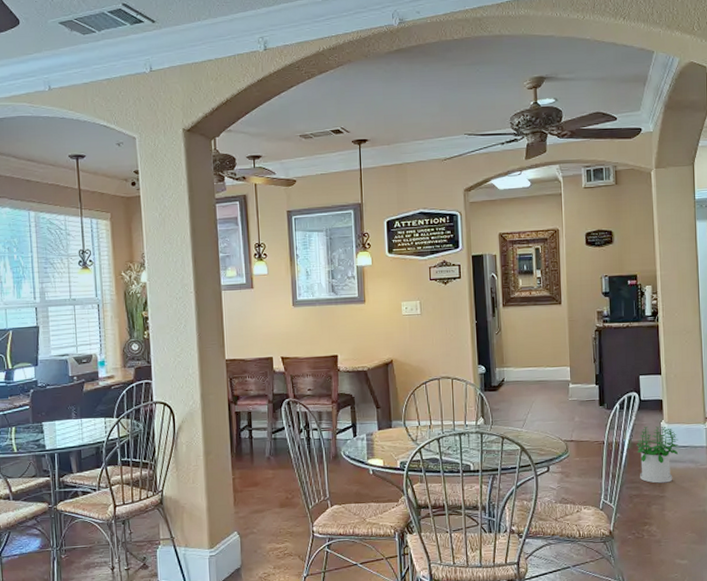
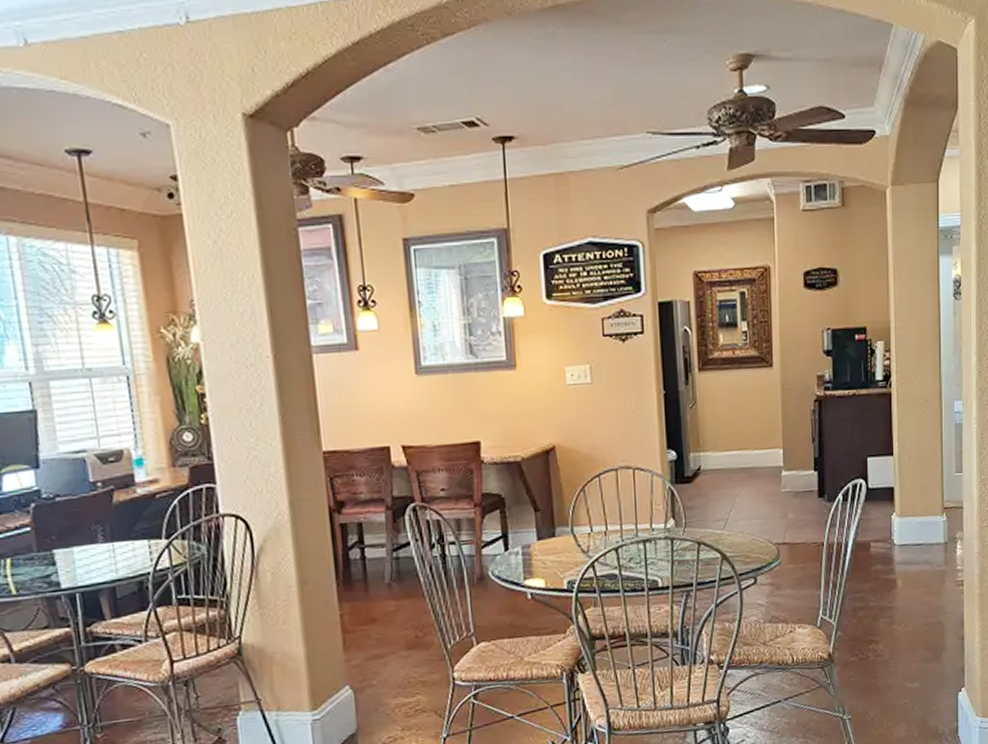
potted plant: present [636,426,679,483] -> none [862,520,912,592]

